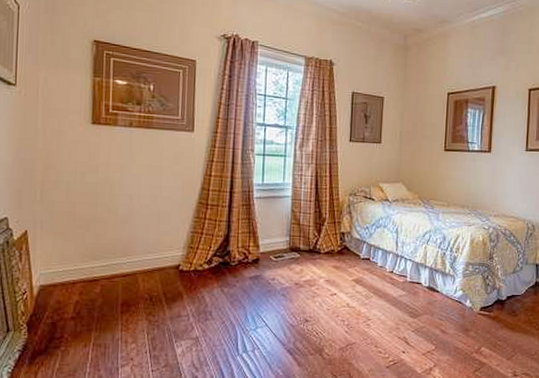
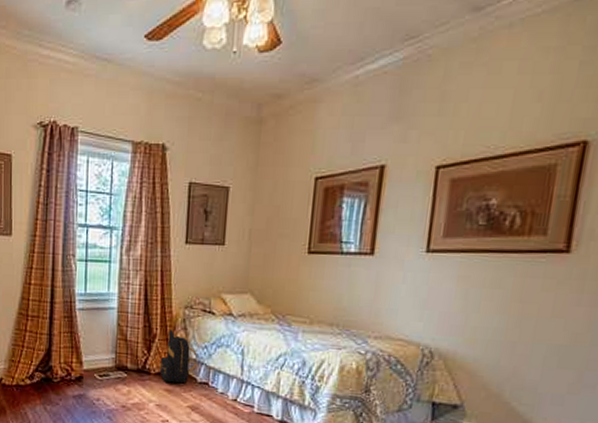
backpack: none [328,214,361,260] -> present [159,330,198,384]

